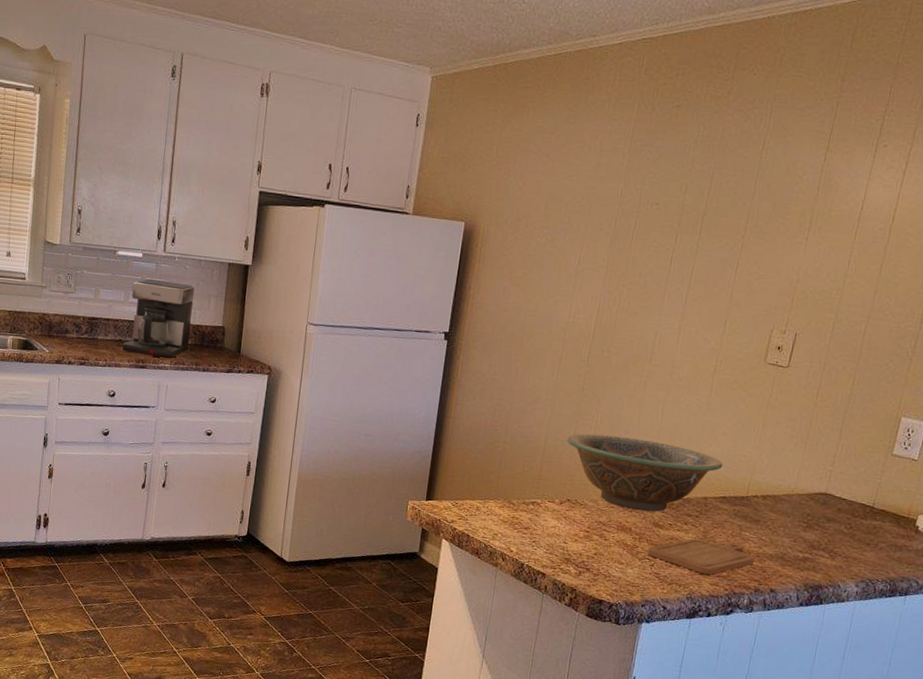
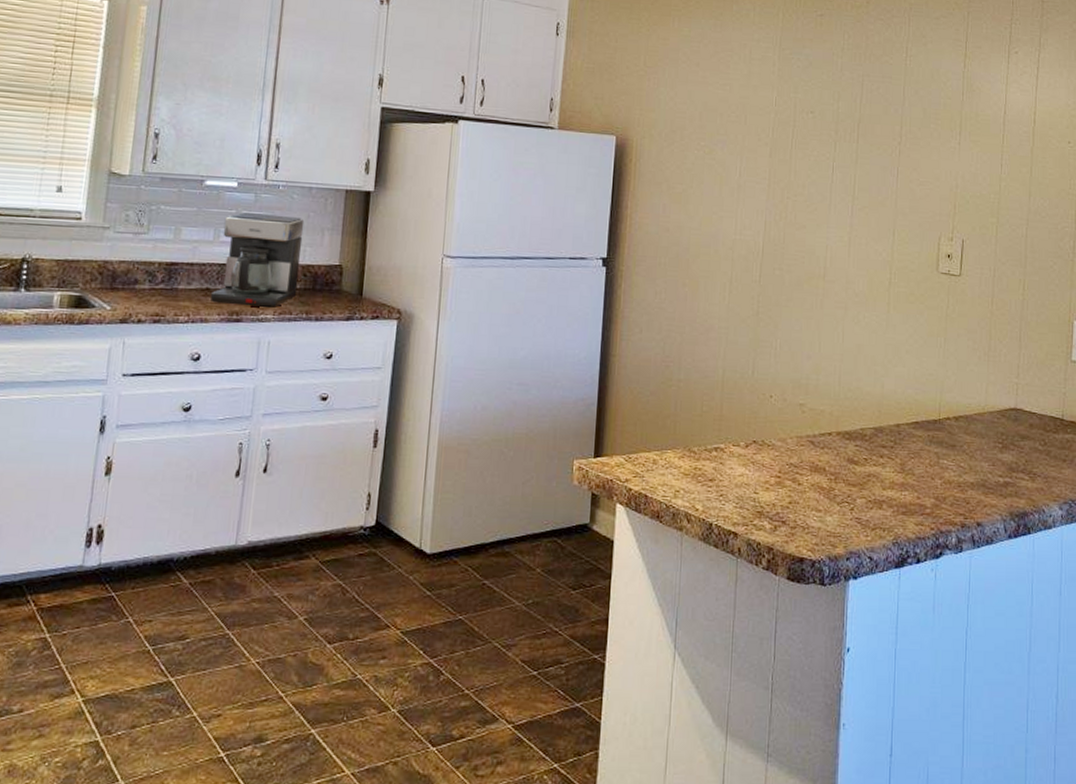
decorative bowl: present [567,433,723,512] -> none [746,362,911,447]
chopping board: present [647,538,755,575] -> none [845,473,957,513]

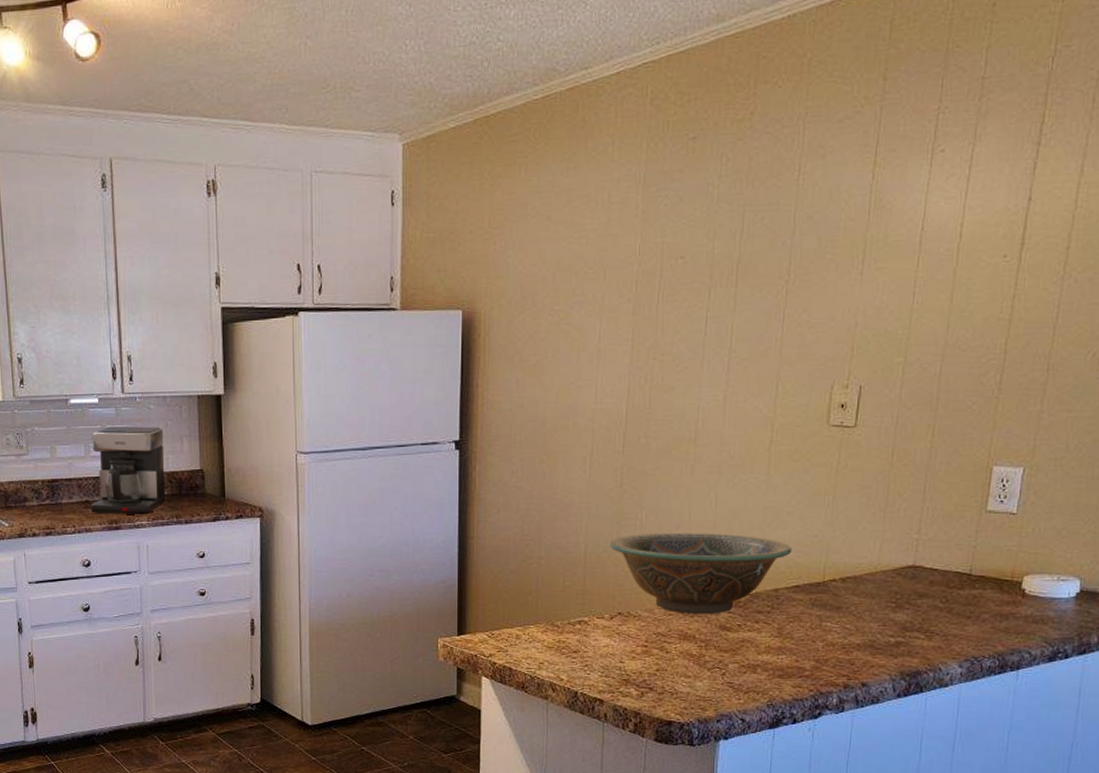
decorative bowl: none [746,362,911,447] -> present [610,532,793,615]

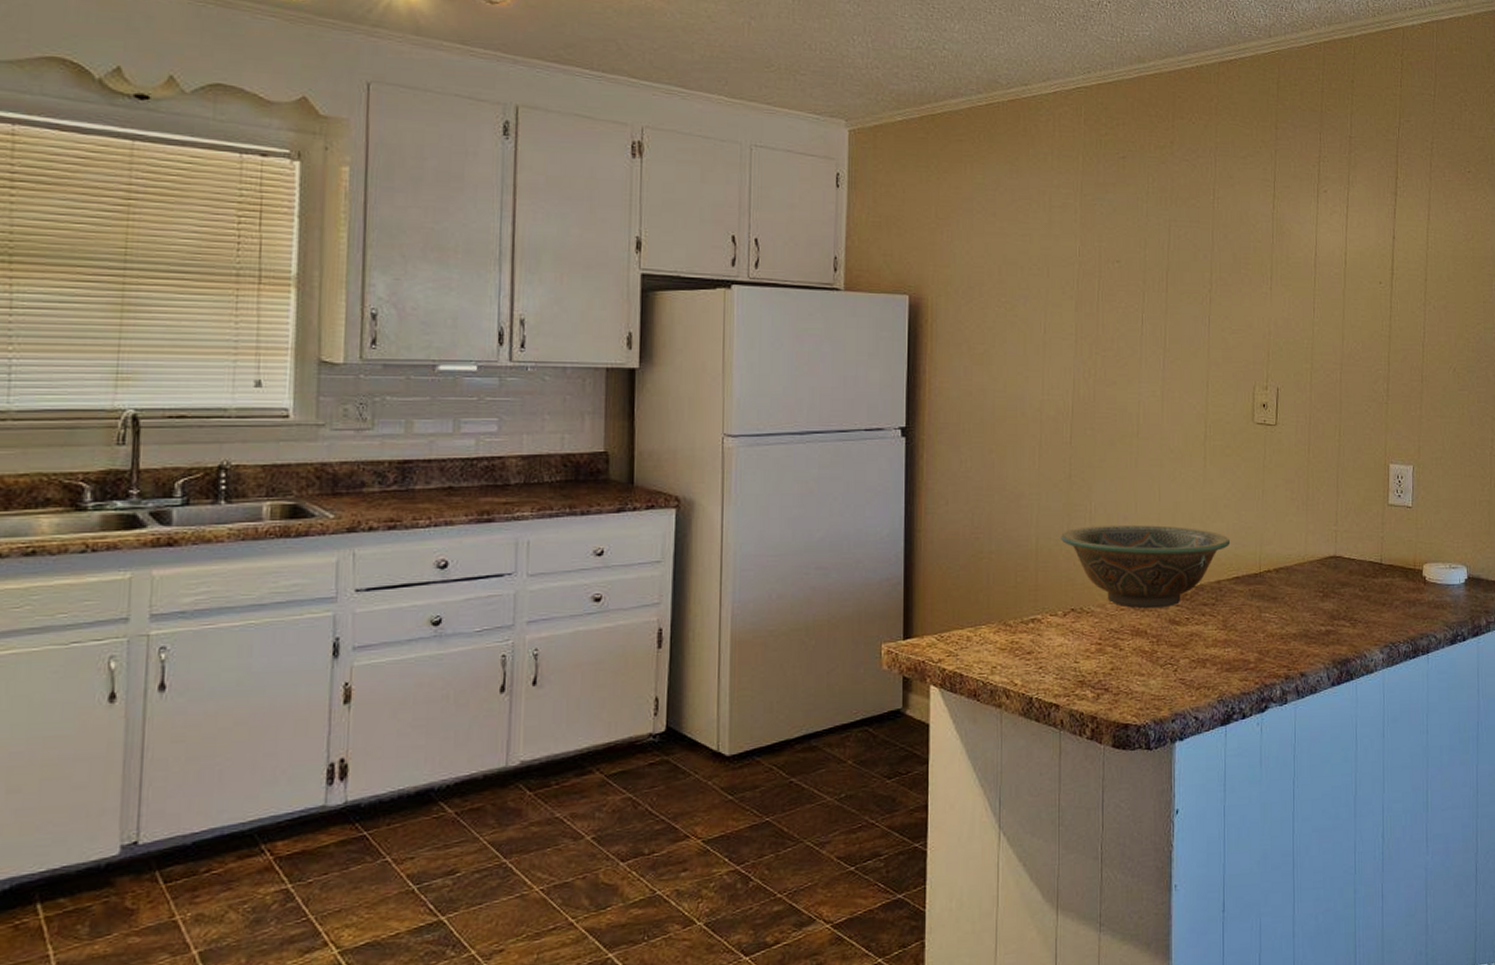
coffee maker: present [91,426,166,515] -> none [455,400,560,505]

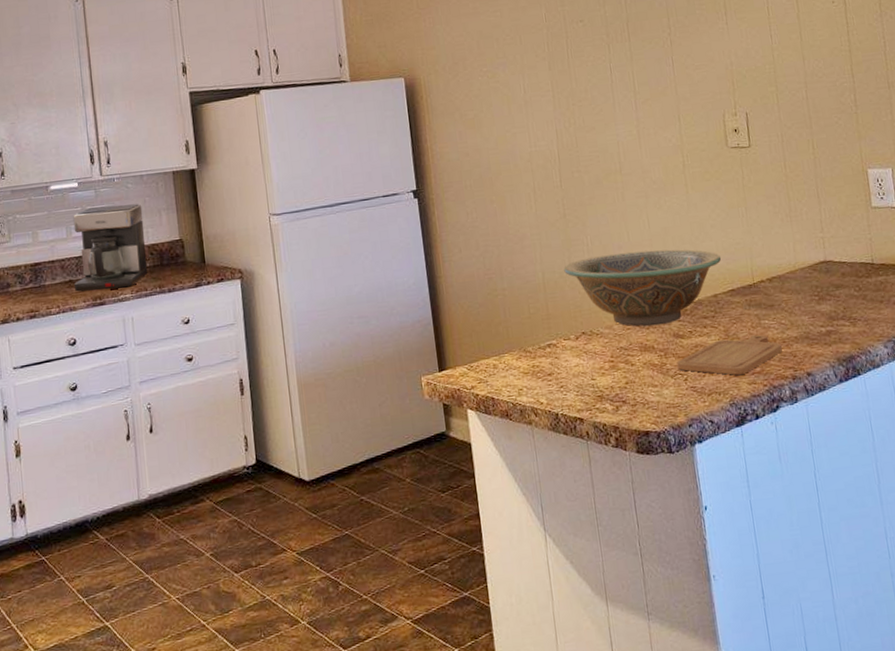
coffee maker: none [455,400,560,505] -> present [73,204,148,292]
chopping board: none [1168,628,1280,670] -> present [676,334,783,375]

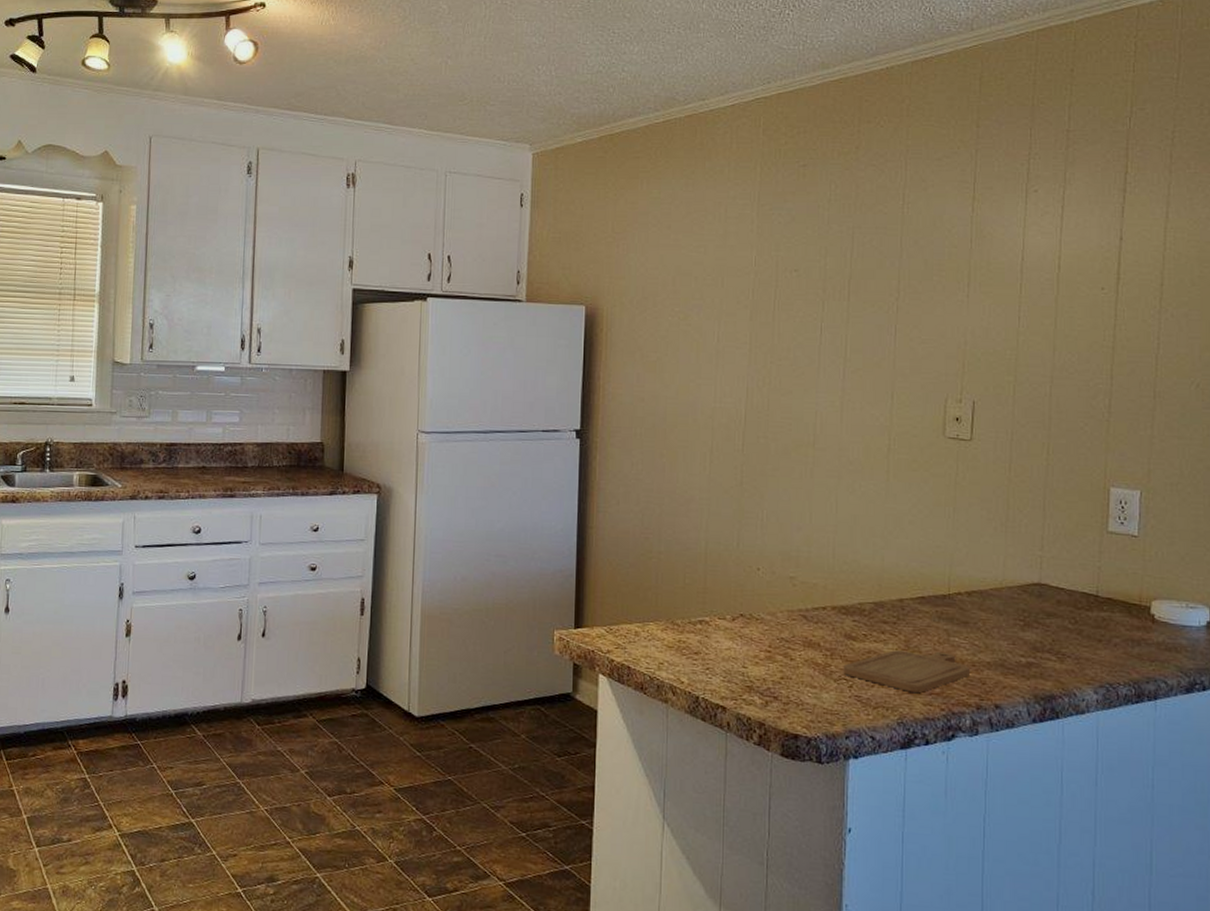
coffee maker: present [73,204,148,292] -> none [207,395,287,485]
decorative bowl: present [564,249,722,327] -> none [731,534,916,622]

